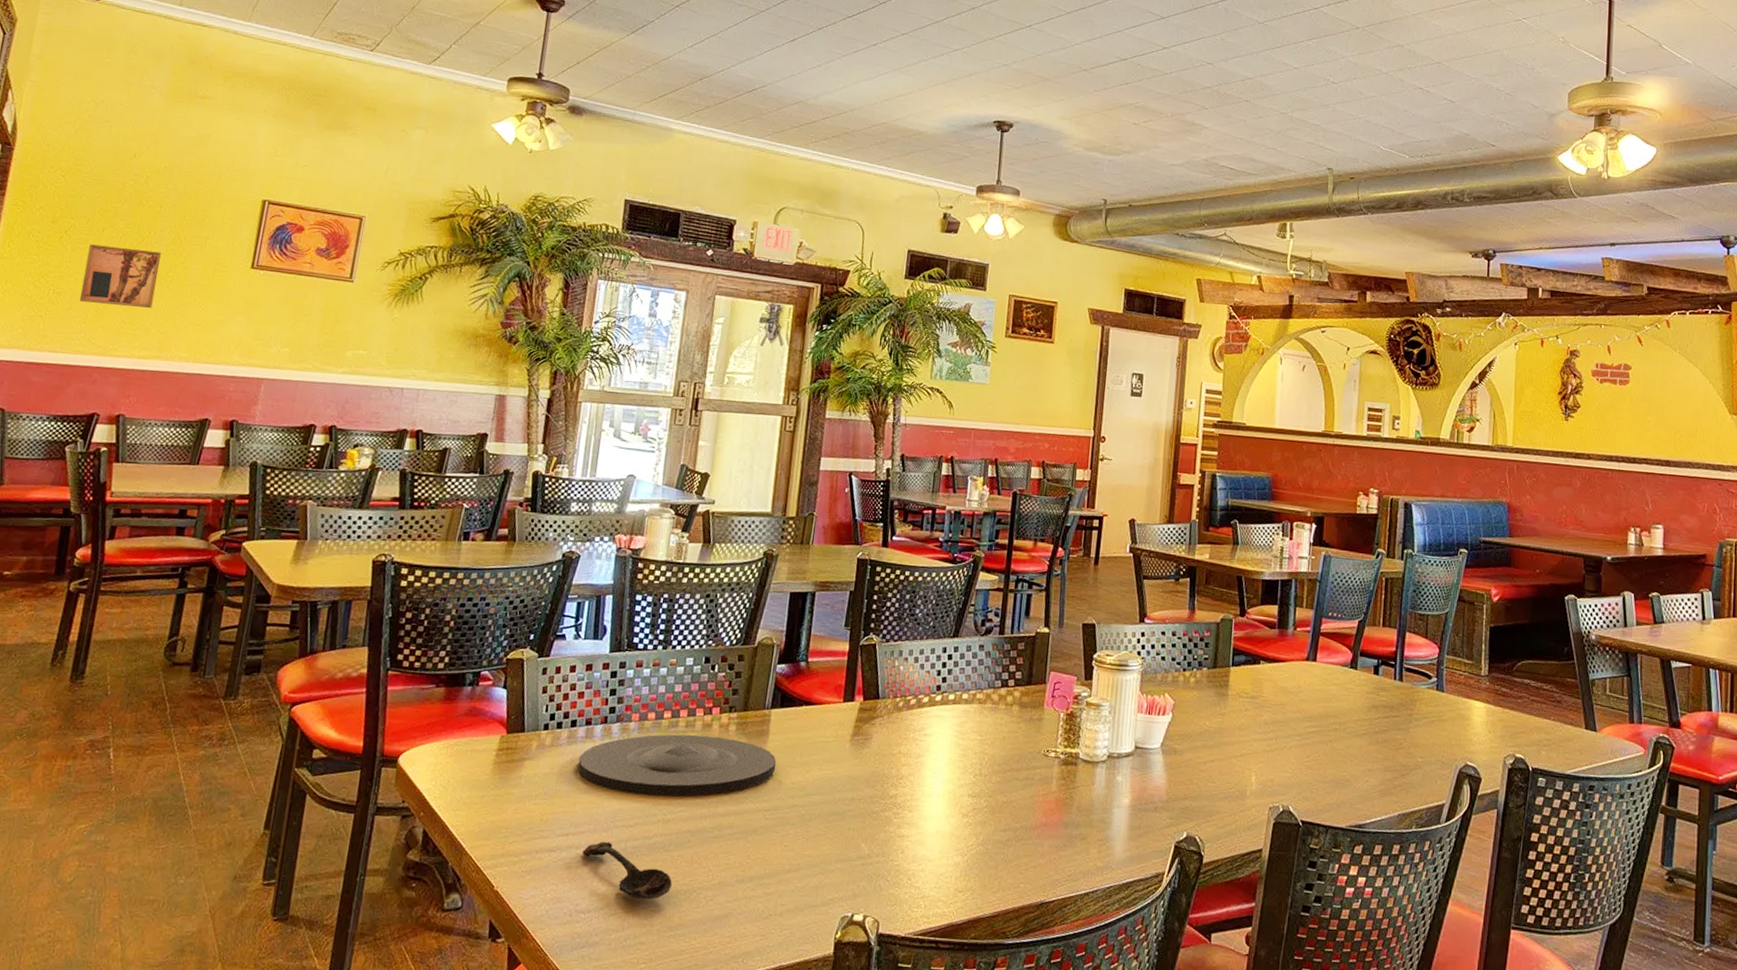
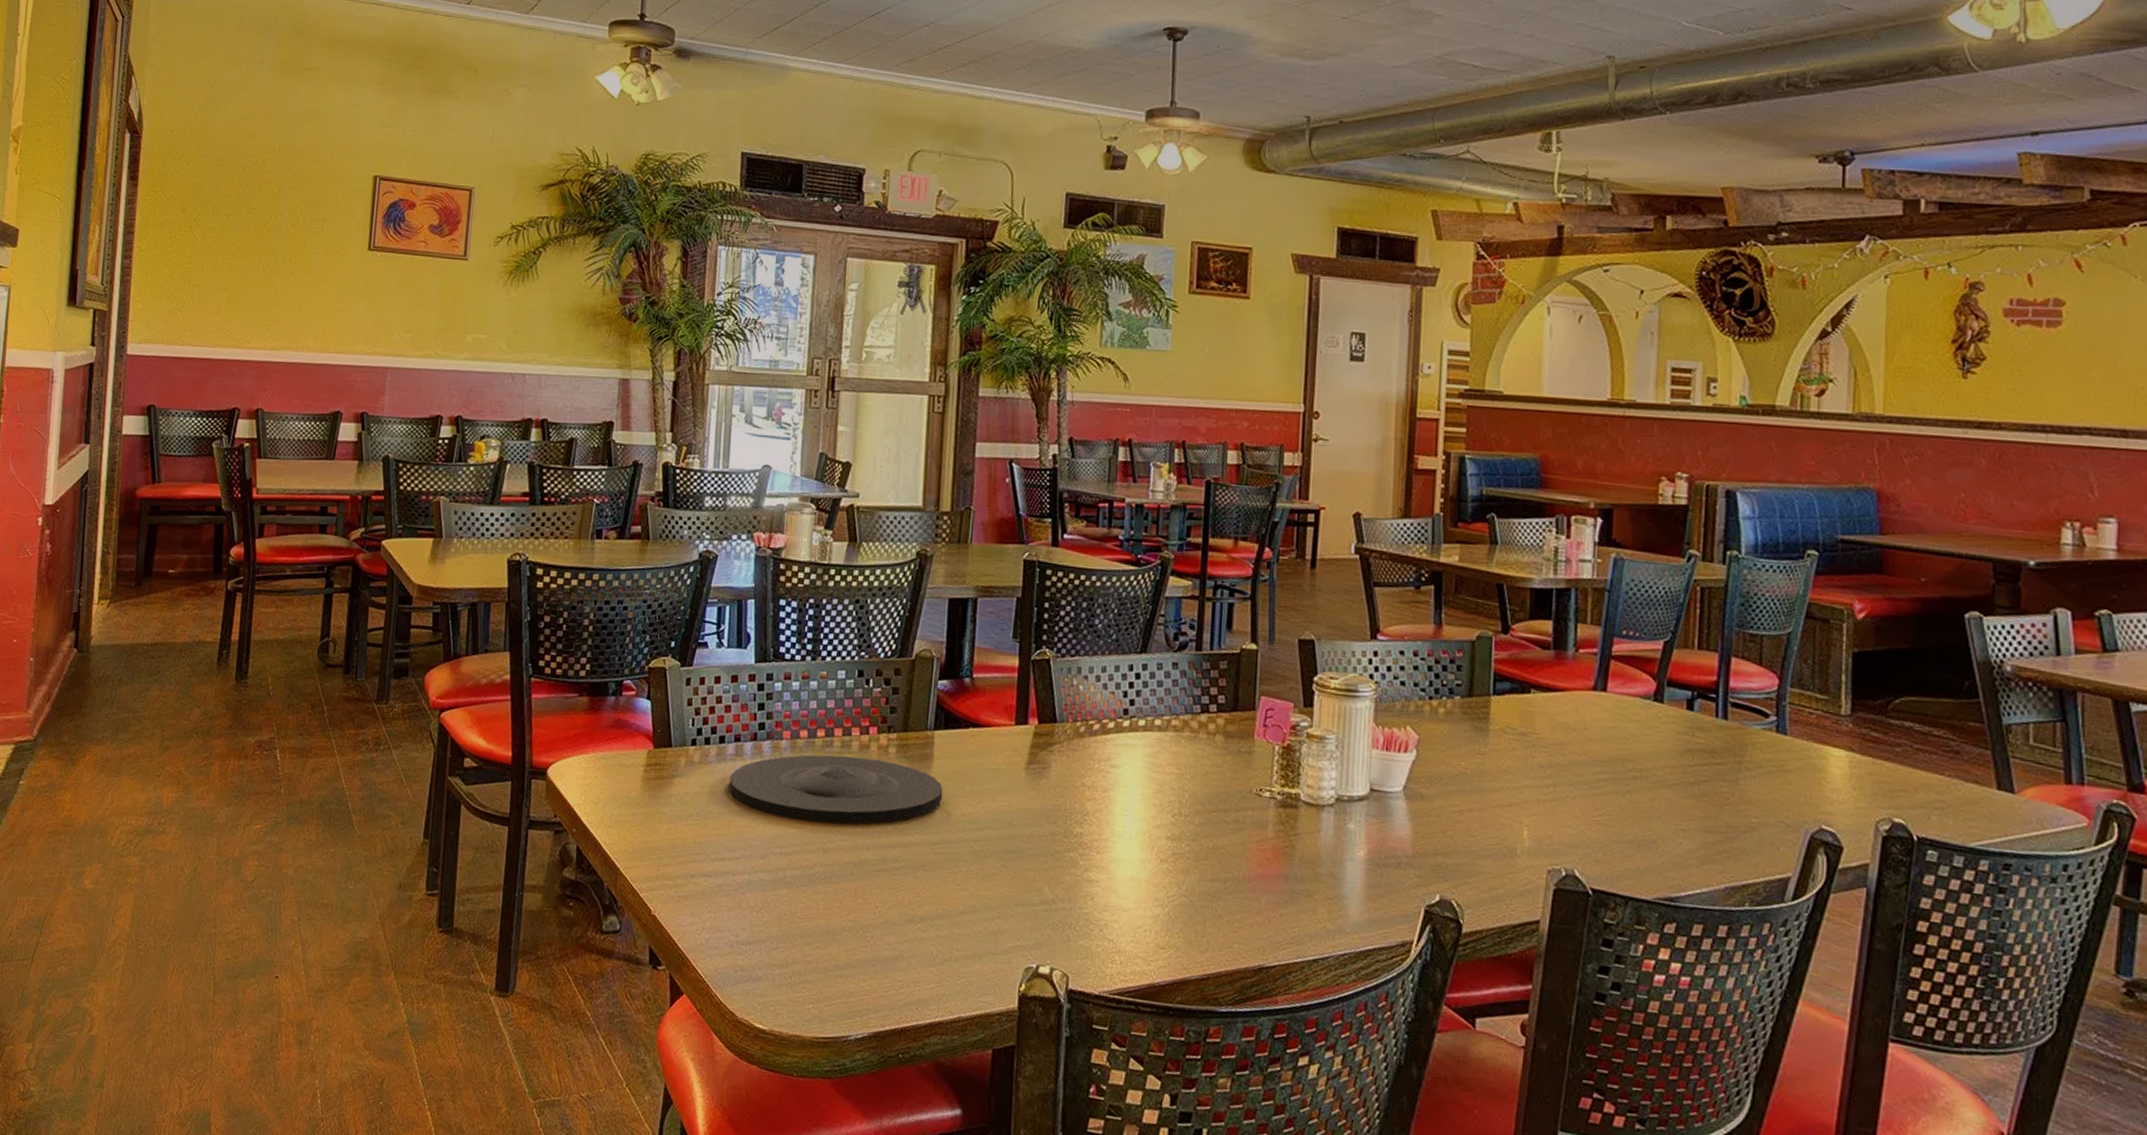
wall art: present [79,244,162,308] -> none [212,232,284,297]
spoon: present [582,841,672,900] -> none [739,868,836,935]

